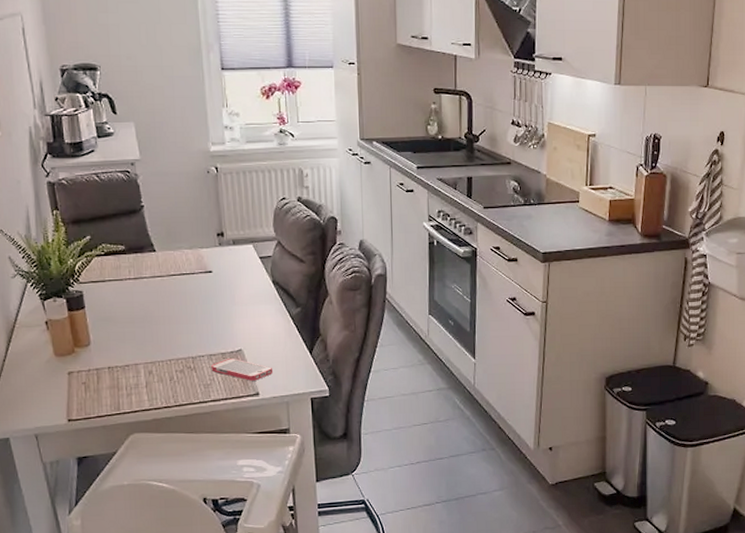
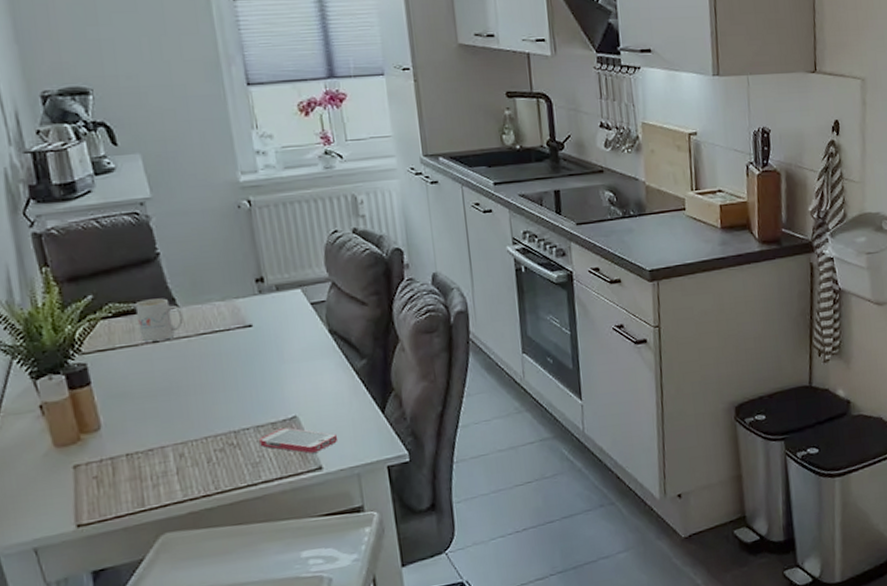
mug: none [122,243,159,278] -> present [134,298,184,342]

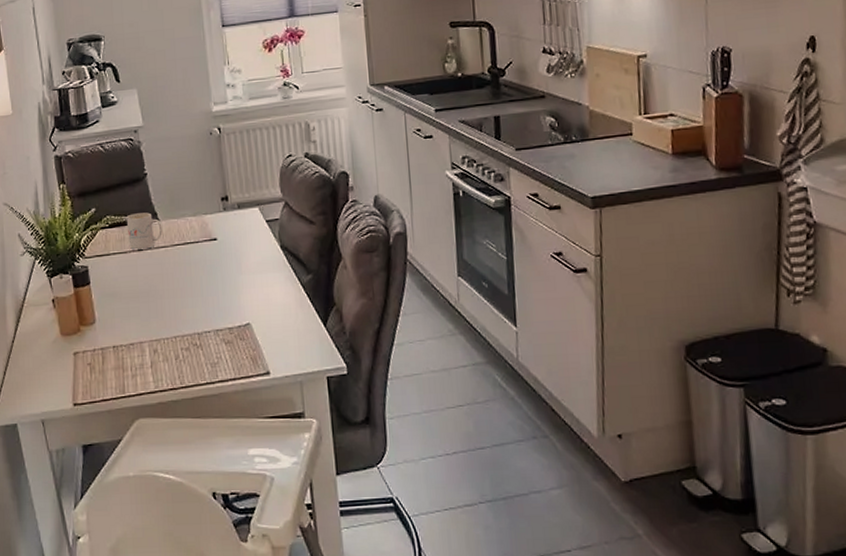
smartphone: present [259,428,338,453] -> none [218,333,285,358]

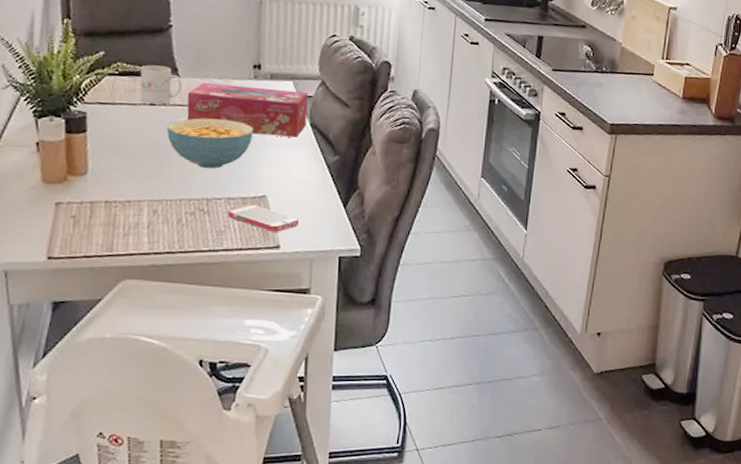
cereal bowl: none [154,254,230,304] -> present [166,118,254,169]
tissue box: none [168,216,277,265] -> present [186,82,309,138]
smartphone: none [218,333,285,358] -> present [228,204,300,232]

